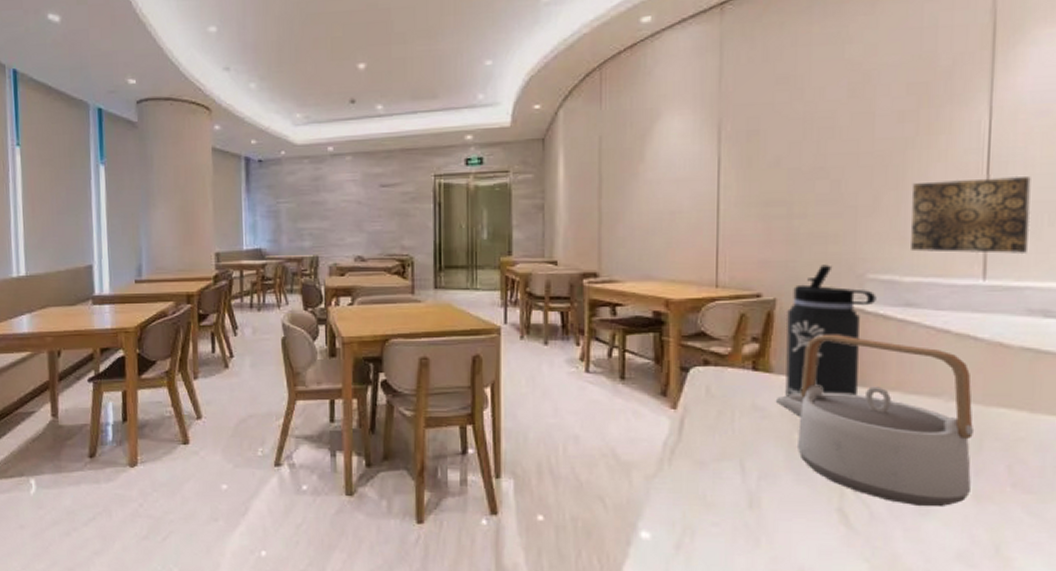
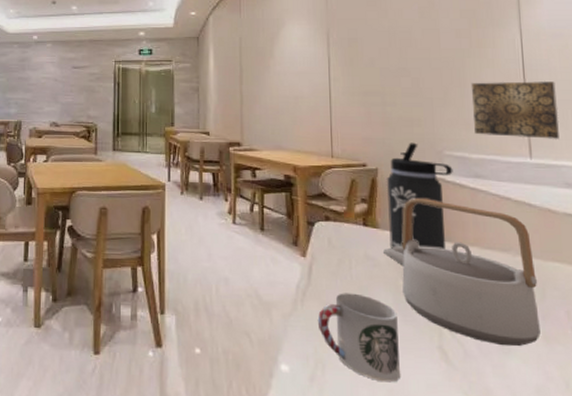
cup: none [688,450,789,550] -> present [317,293,400,383]

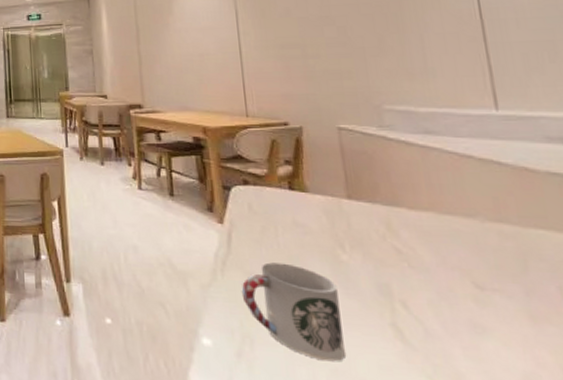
teapot: present [382,198,541,347] -> none [314,158,525,327]
thermos bottle: present [387,142,453,249] -> none [314,97,396,215]
wall art: present [470,81,559,140] -> none [411,20,534,88]

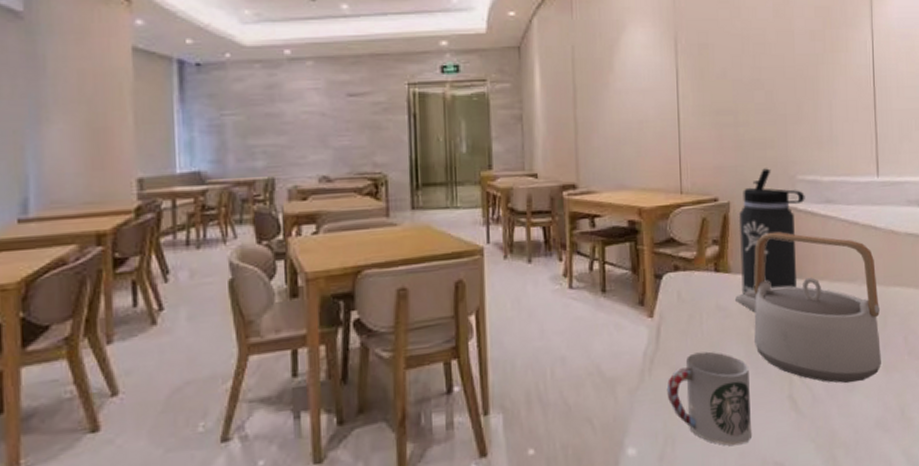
thermos bottle: none [314,97,396,215] -> present [739,168,805,295]
teapot: none [314,158,525,327] -> present [734,231,881,383]

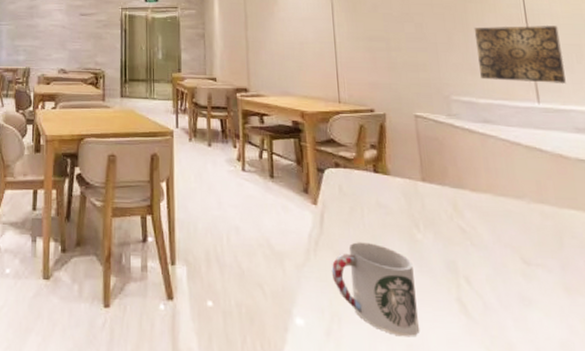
teapot: present [734,231,881,383] -> none [394,143,561,299]
thermos bottle: present [739,168,805,295] -> none [395,87,461,196]
wall art: none [824,89,904,154] -> present [474,26,566,85]

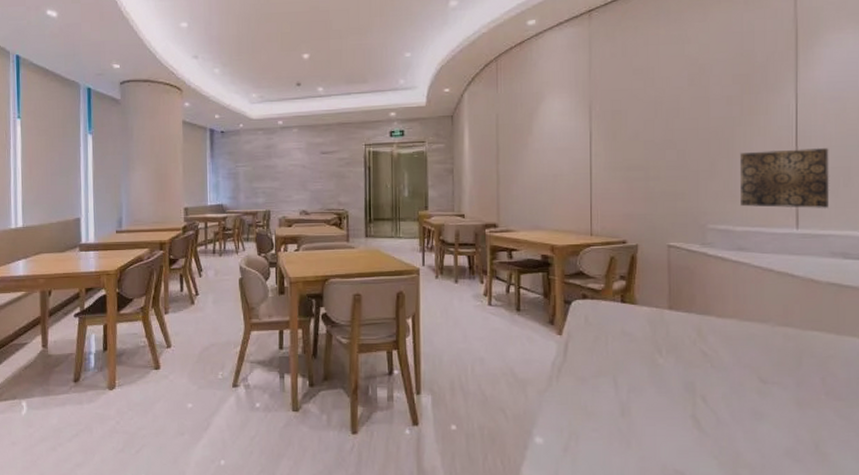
cup: present [331,242,419,337] -> none [572,368,652,450]

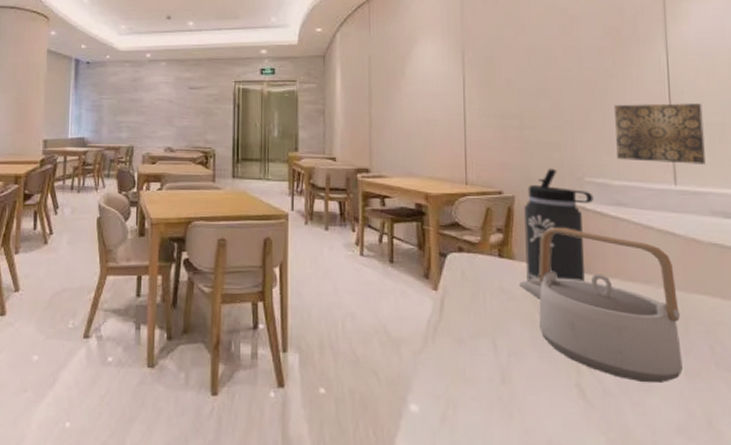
teapot: none [639,272,795,413] -> present [518,227,683,384]
thermos bottle: none [647,217,716,324] -> present [524,168,594,282]

